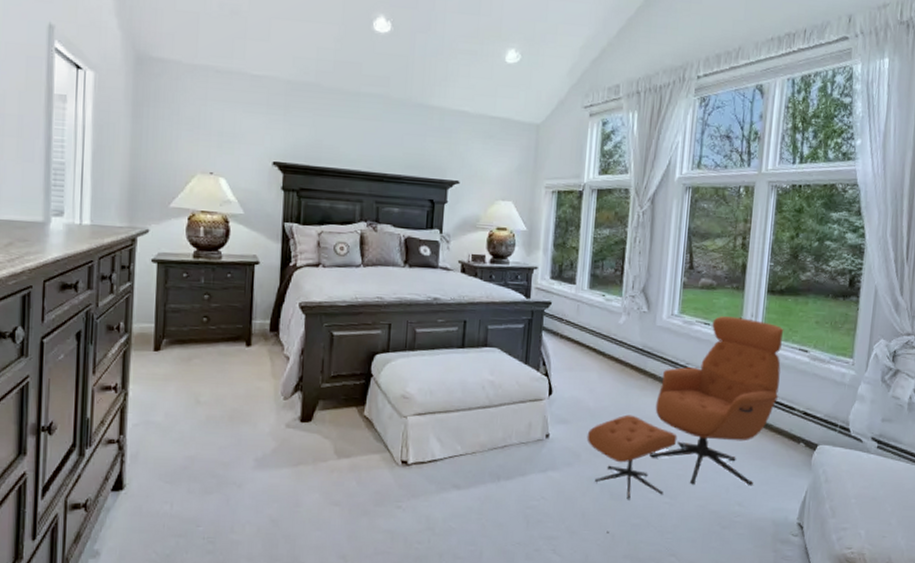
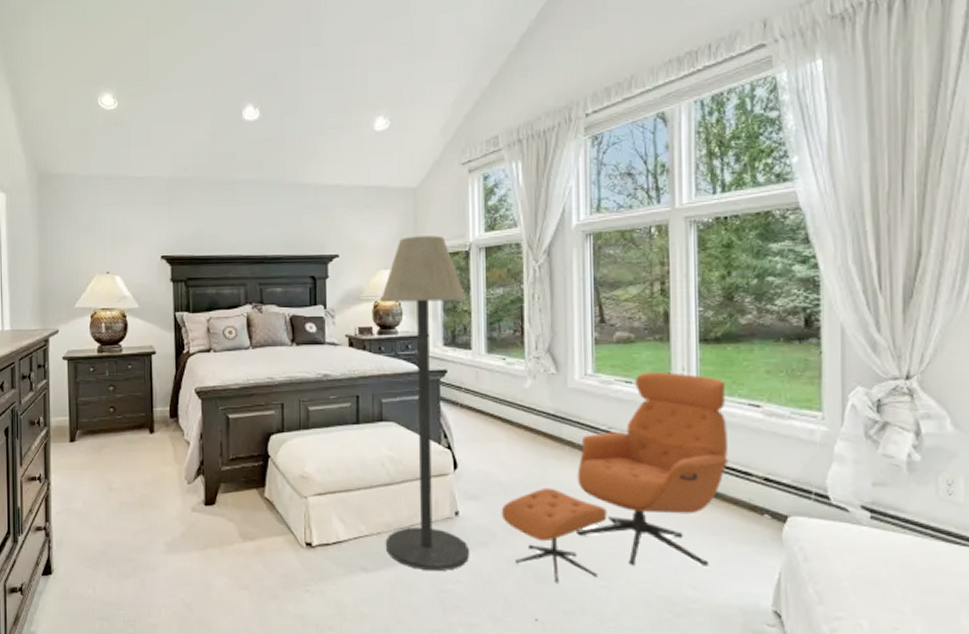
floor lamp: none [478,171,576,489] -> present [380,235,470,572]

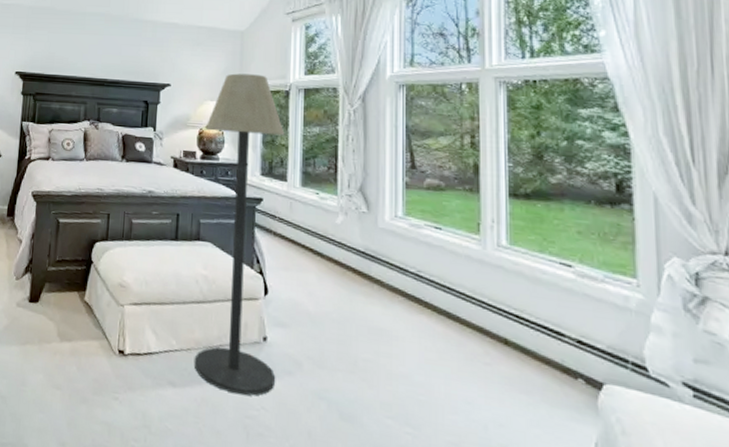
lounge chair: present [501,372,729,584] -> none [308,220,541,427]

